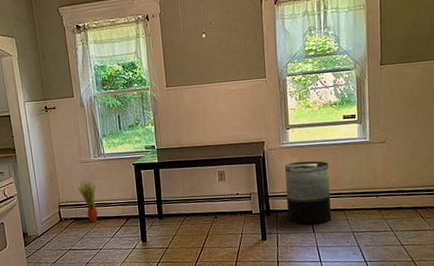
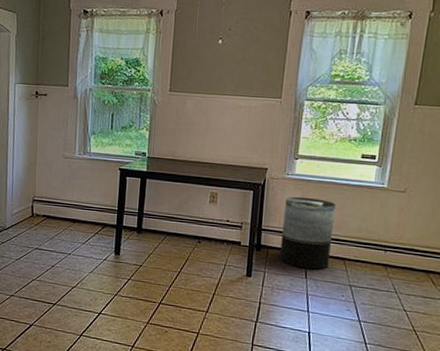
potted plant: present [77,180,98,223] -> none [56,176,76,224]

